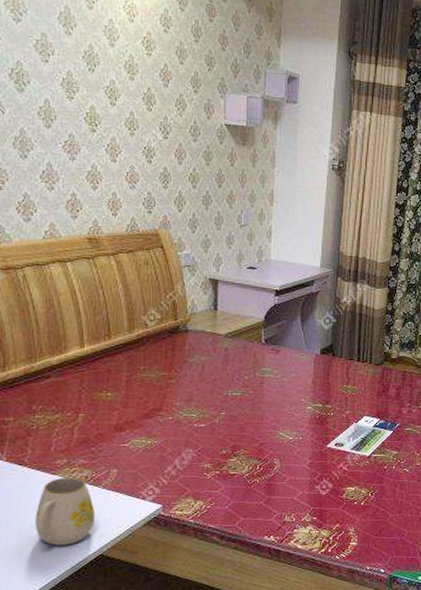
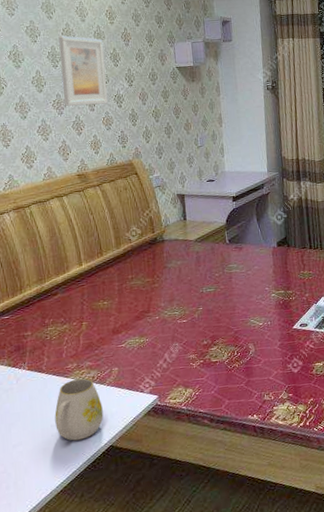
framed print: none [78,59,136,156] -> present [58,35,108,106]

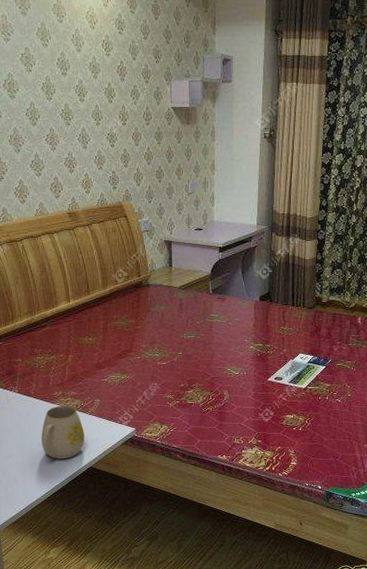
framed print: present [58,35,108,106] -> none [53,66,100,143]

